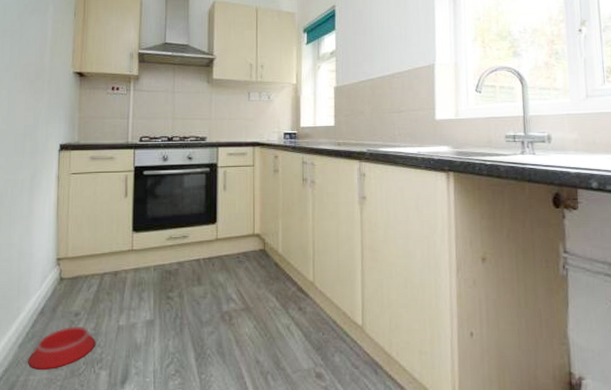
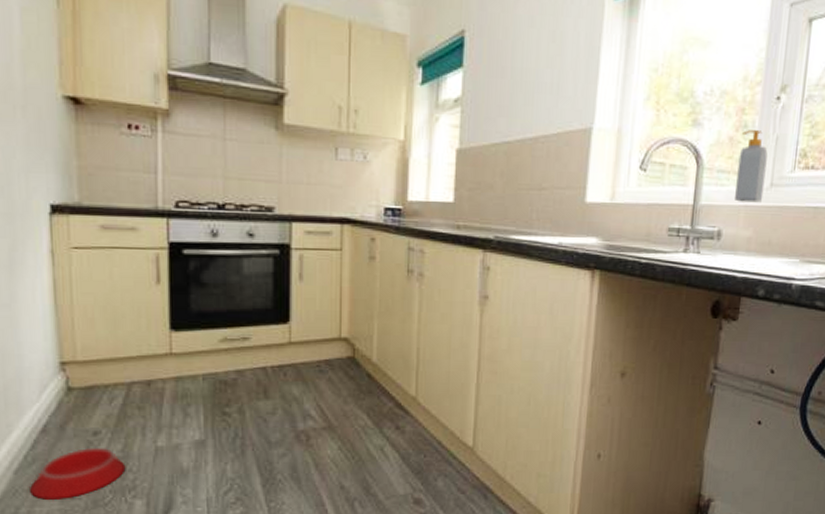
soap bottle: none [555,55,582,112] -> present [735,130,768,203]

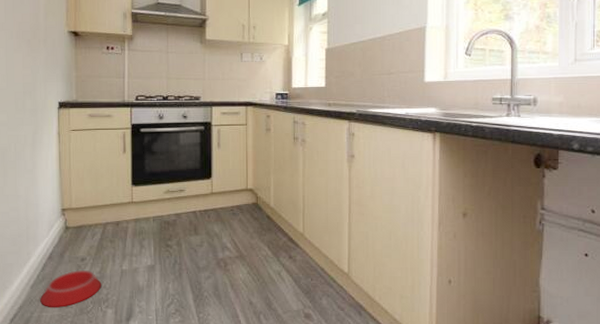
soap bottle: present [735,130,768,203] -> none [545,19,569,75]

